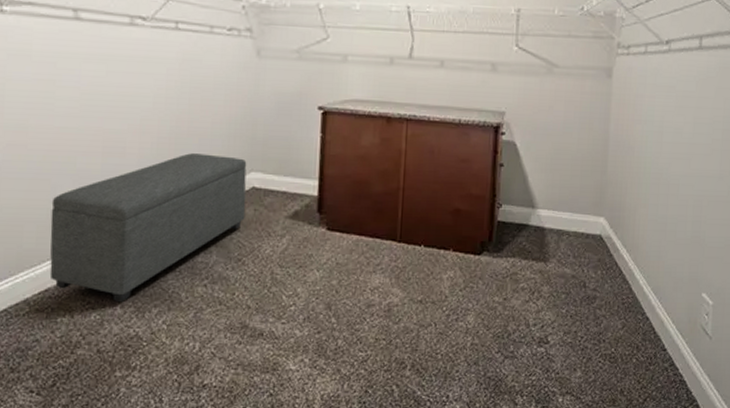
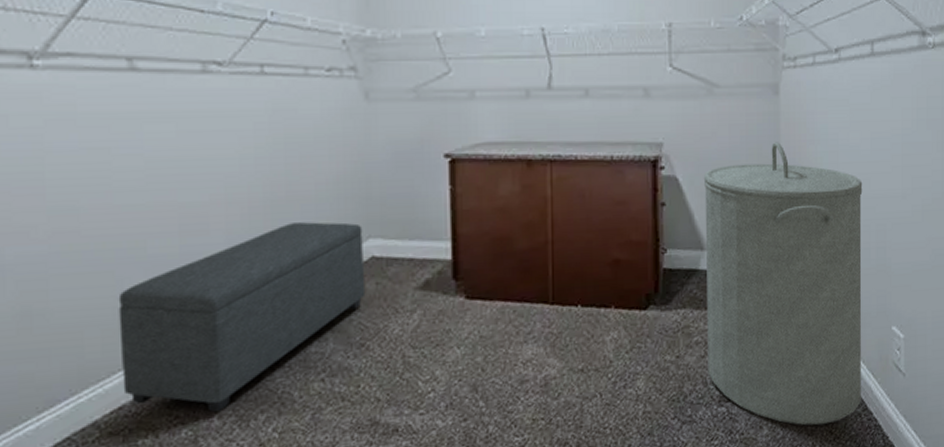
laundry hamper: none [531,119,684,374] -> present [703,142,863,426]

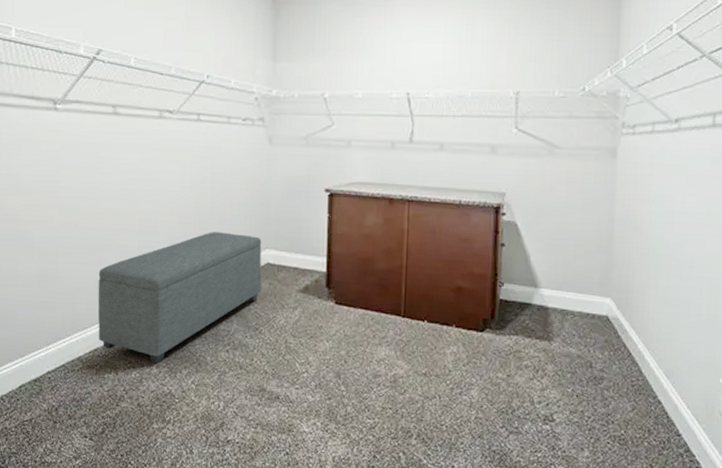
laundry hamper: present [703,142,863,426] -> none [535,199,697,458]

